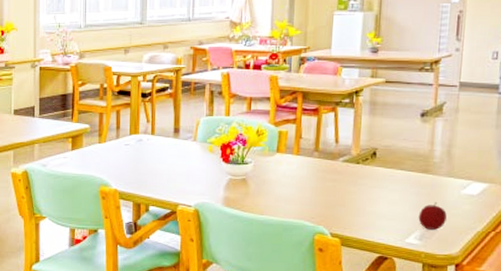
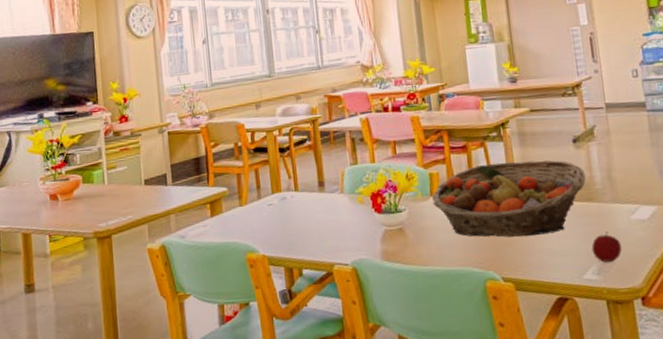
fruit basket: none [278,128,427,199] -> present [432,160,586,237]

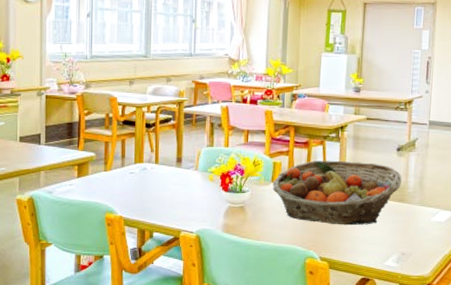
apple: present [591,232,622,262] -> none [395,228,419,253]

